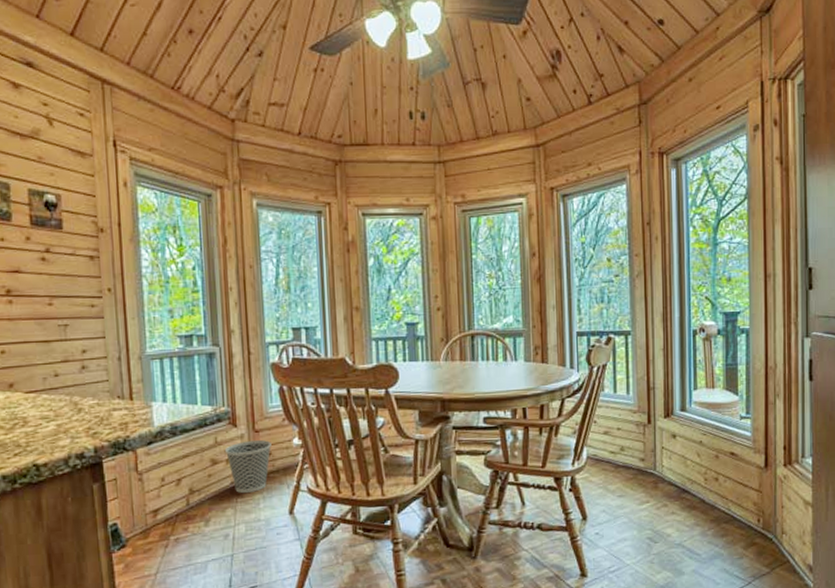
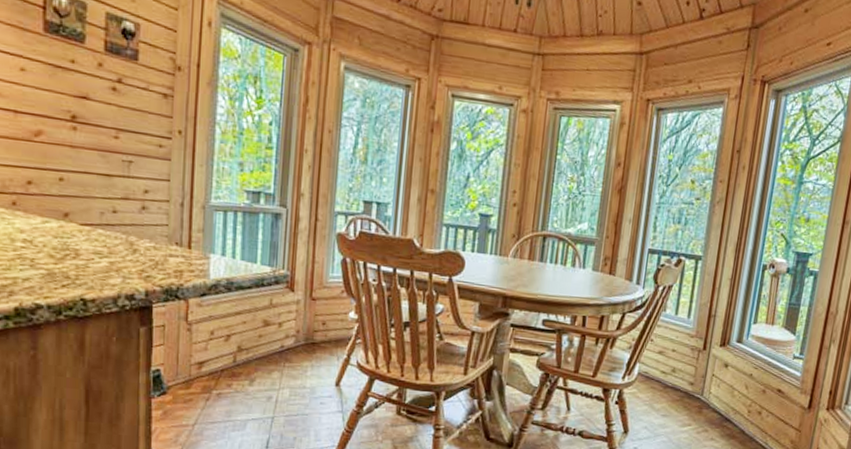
wastebasket: present [224,440,271,494] -> none [278,307,327,360]

